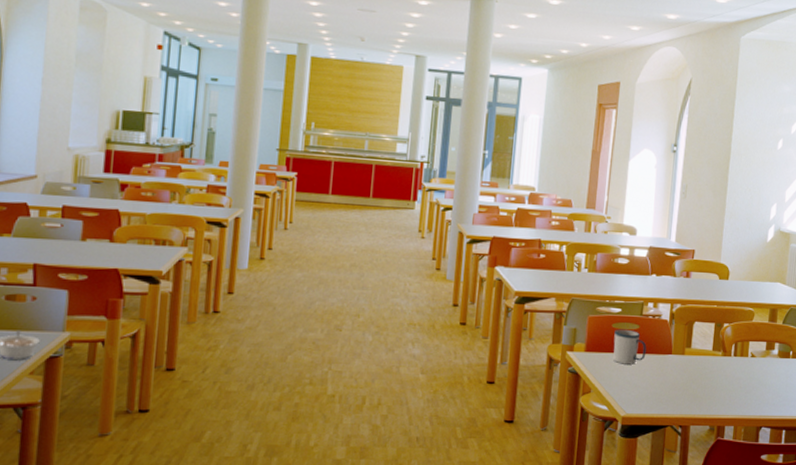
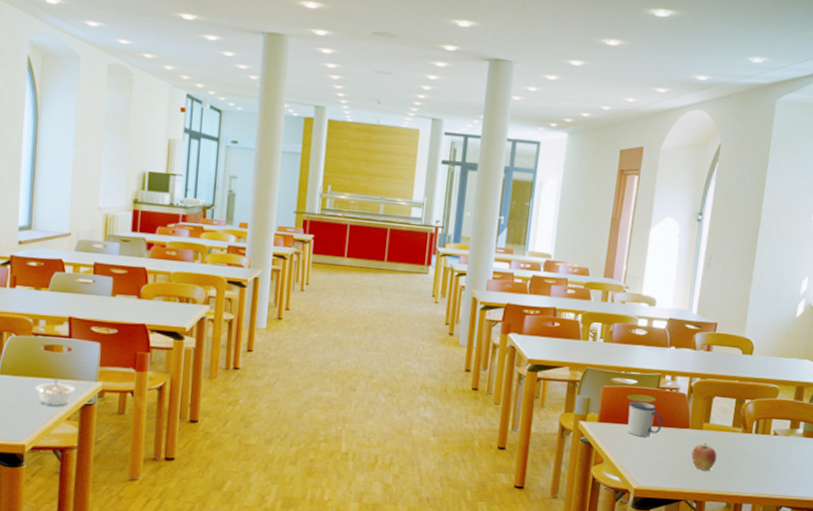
apple: none [675,367,700,396] -> present [691,443,717,472]

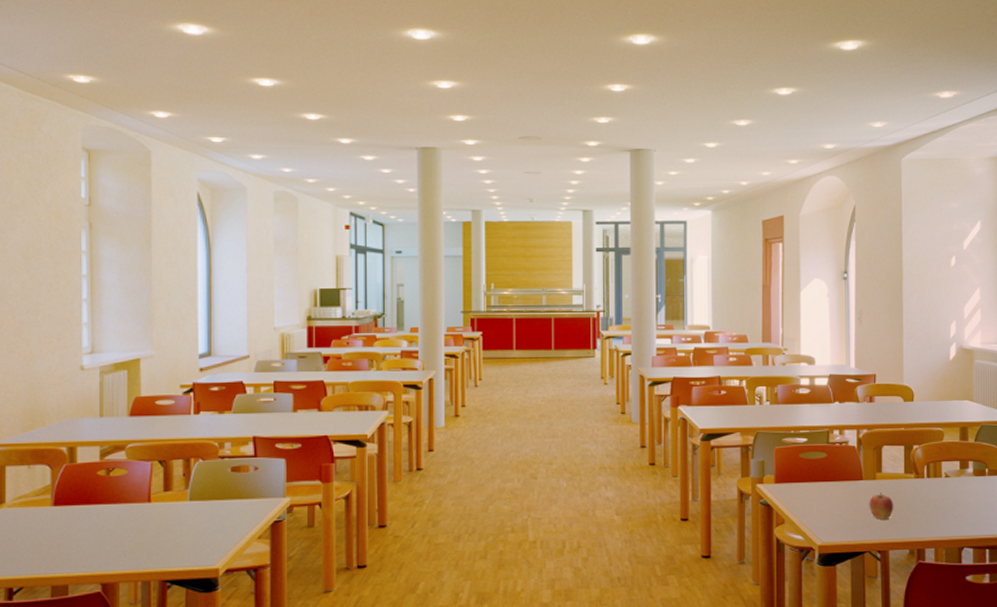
legume: present [35,378,76,407] -> none [225,498,264,527]
mug: present [627,400,663,437] -> none [802,458,836,493]

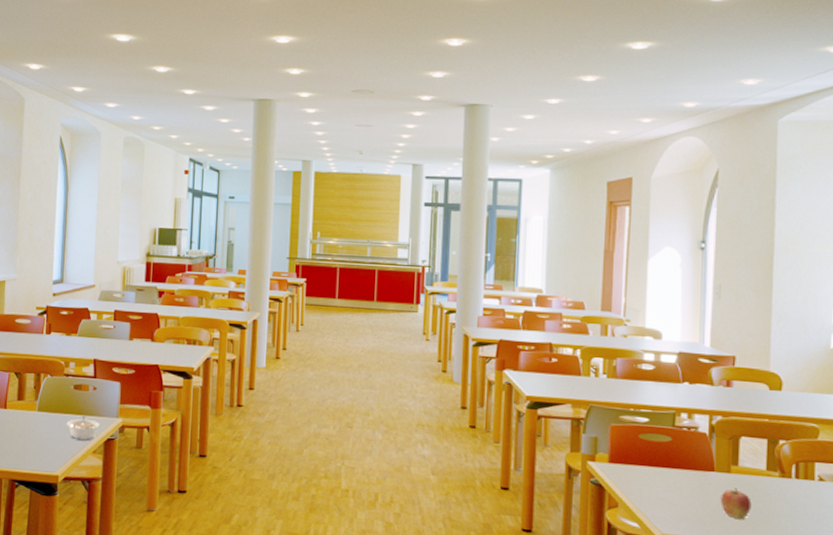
legume: none [225,498,264,527] -> present [66,415,100,441]

